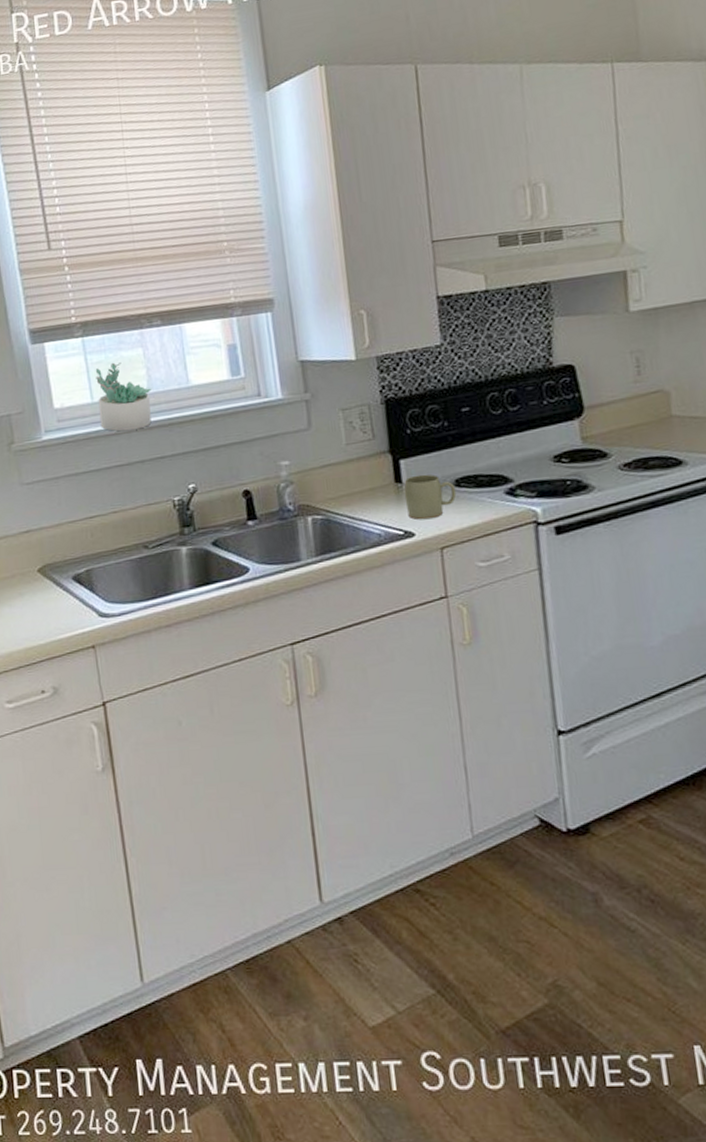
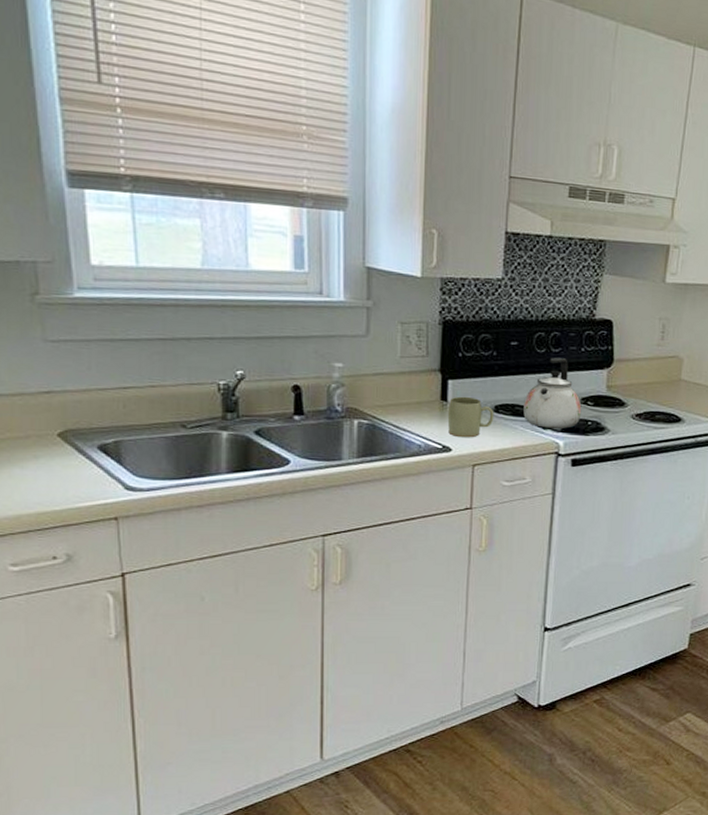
succulent plant: present [95,362,152,432] -> none [143,228,207,305]
kettle: none [487,415,557,497] -> present [523,357,582,430]

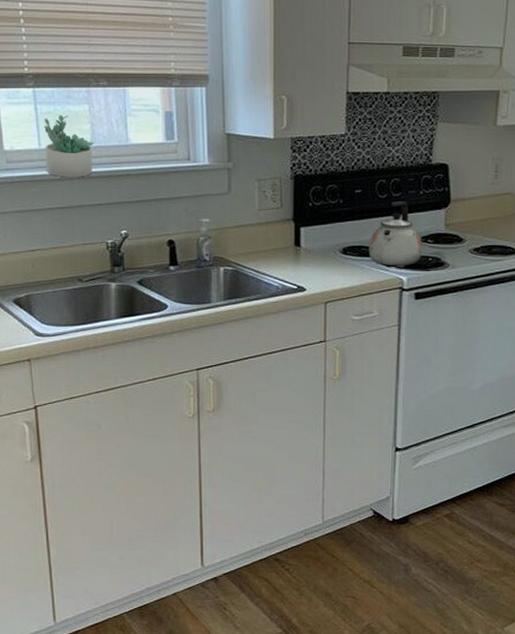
succulent plant: none [143,228,207,305] -> present [44,114,95,178]
mug: present [447,396,494,438] -> none [301,241,343,278]

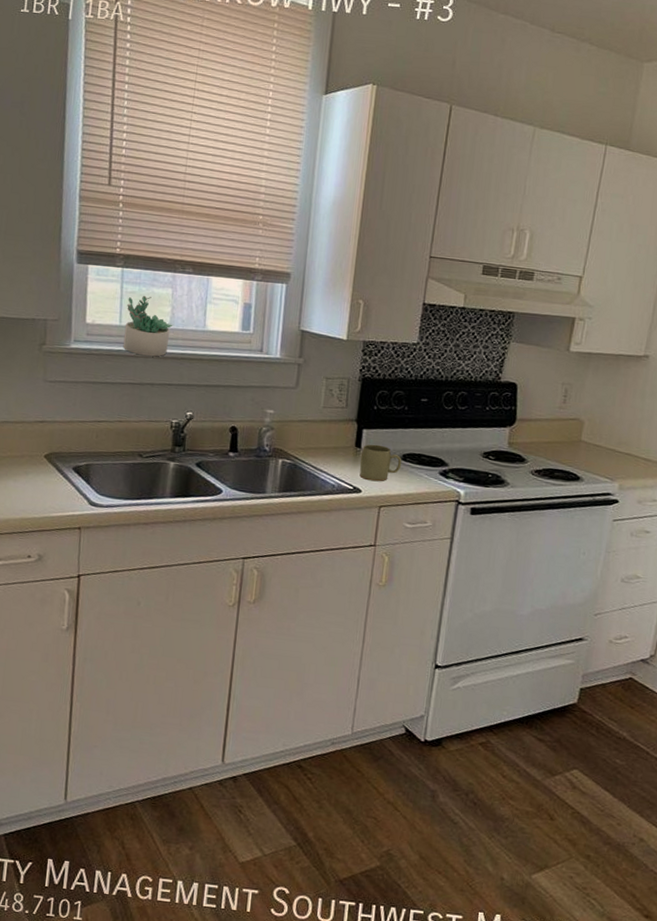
mug: none [301,241,343,278] -> present [359,444,402,482]
kettle: present [369,200,422,267] -> none [428,414,484,480]

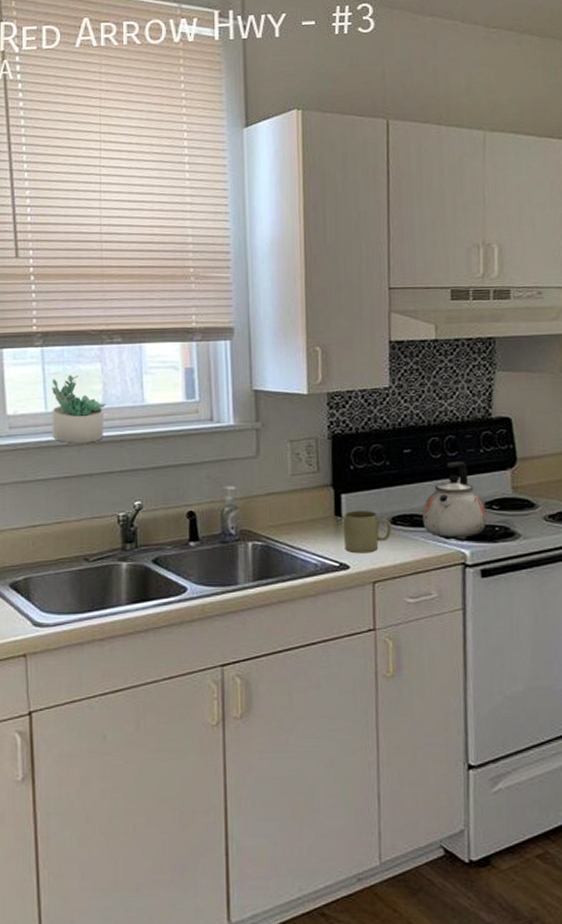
kettle: none [428,414,484,480] -> present [422,460,487,538]

